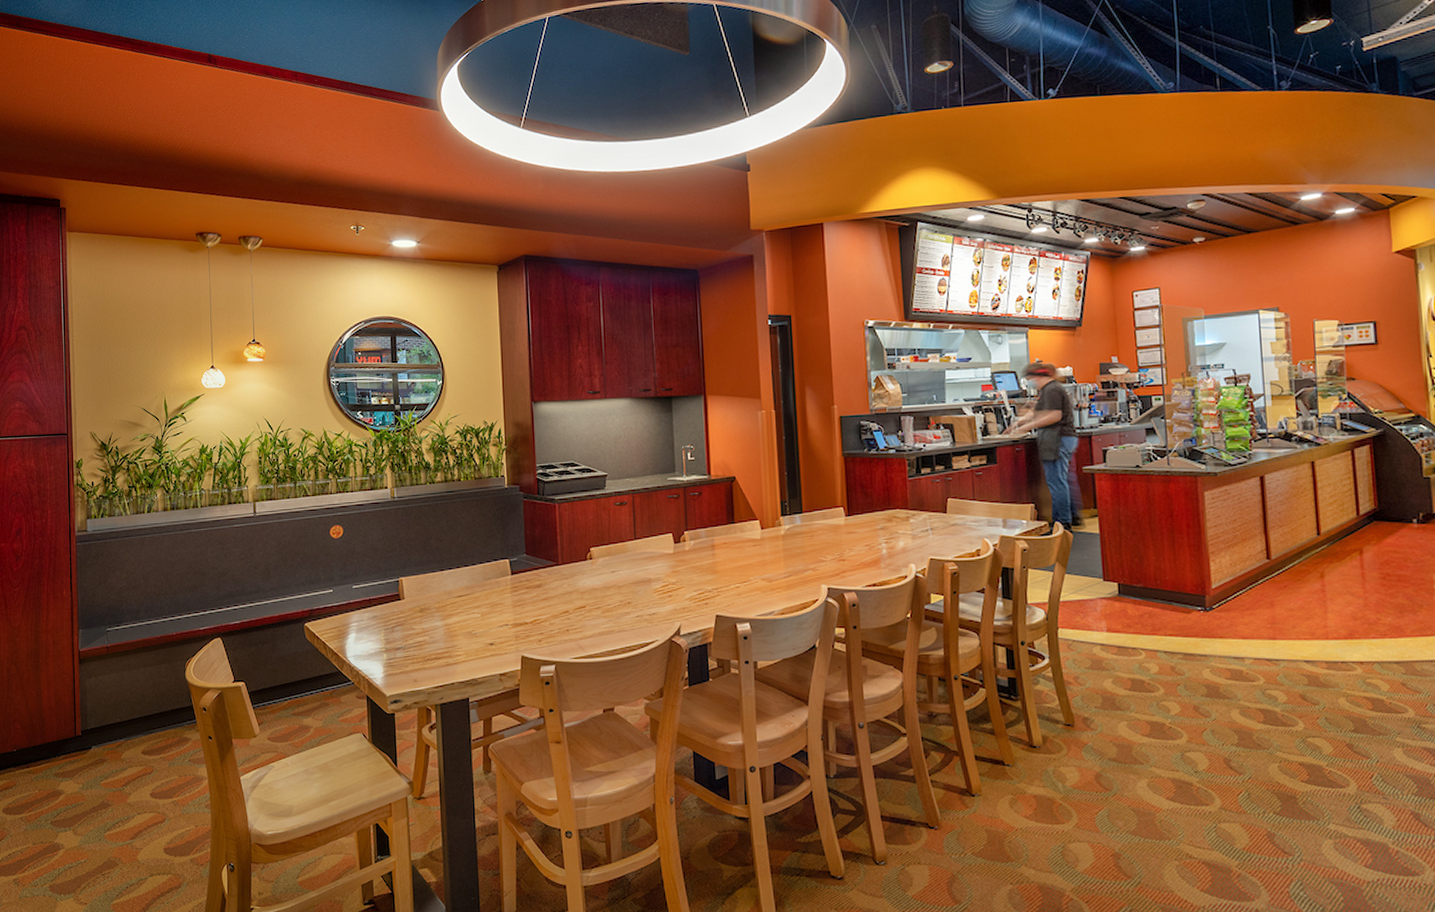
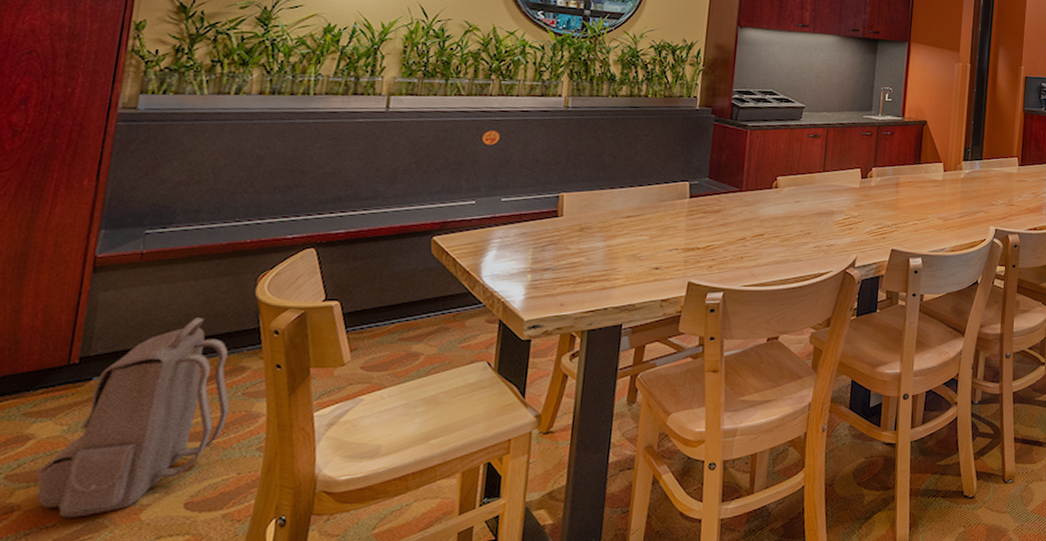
backpack: none [67,698,182,856] -> present [33,318,230,518]

